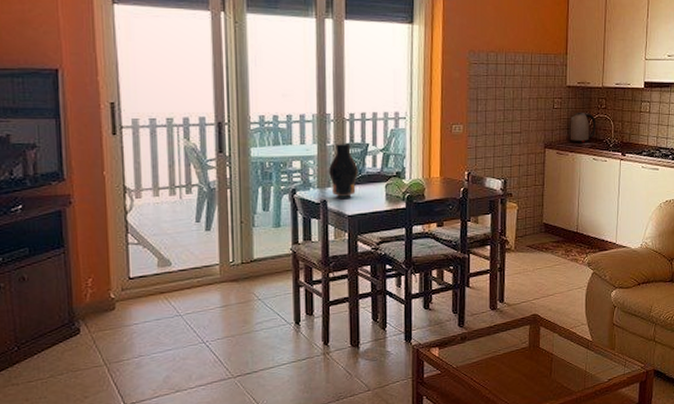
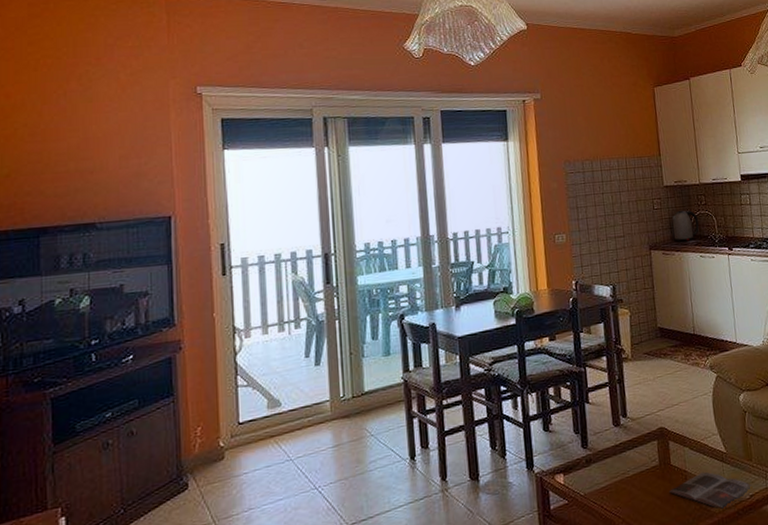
vase: present [328,144,358,200] -> none [435,263,466,321]
magazine: none [535,356,612,390] -> present [669,471,752,510]

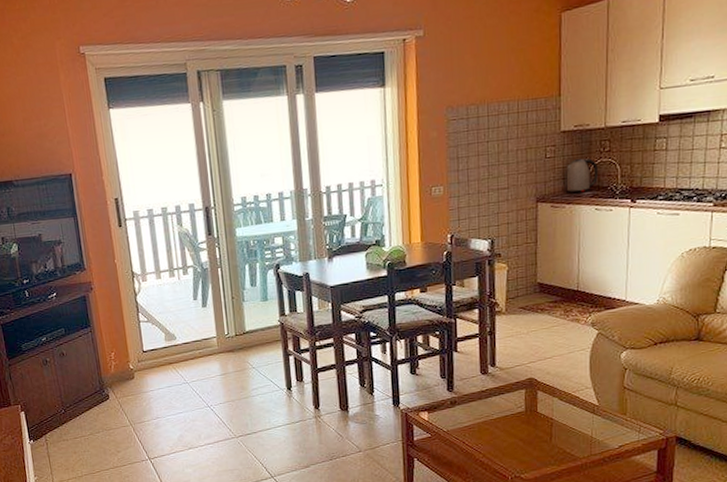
magazine: present [669,471,752,510] -> none [533,421,623,456]

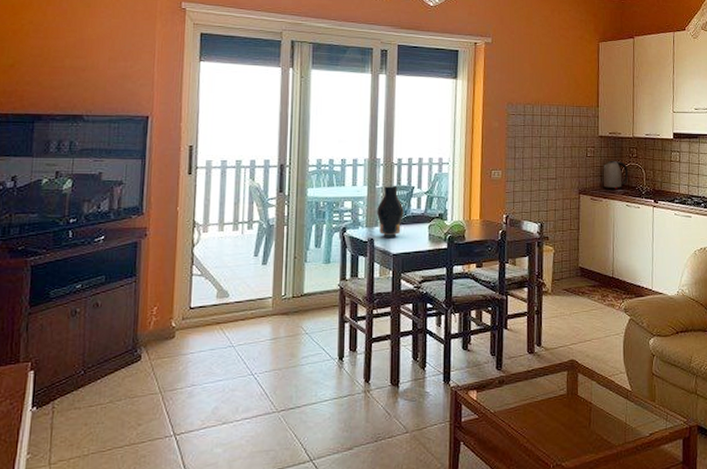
vase: none [308,216,338,271] -> present [376,186,404,239]

